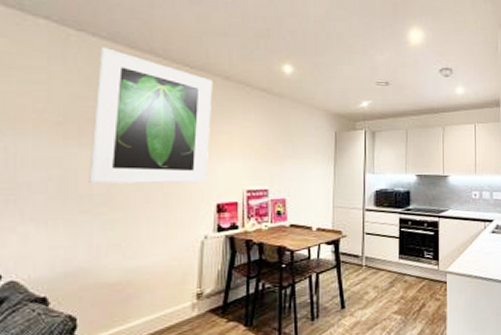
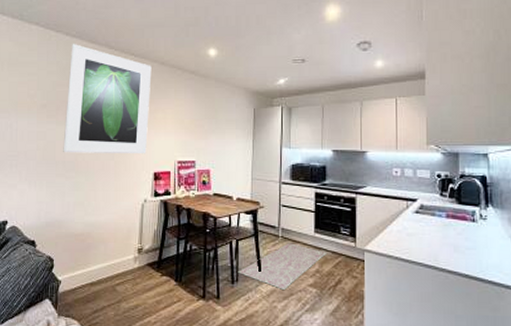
rug: none [318,271,412,321] -> present [238,243,328,290]

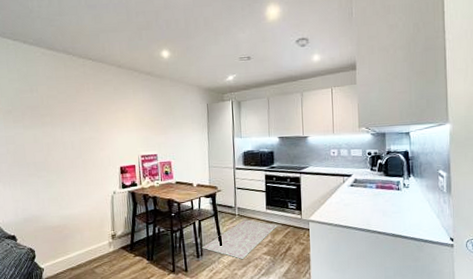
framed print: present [63,44,152,154] -> none [29,51,112,155]

